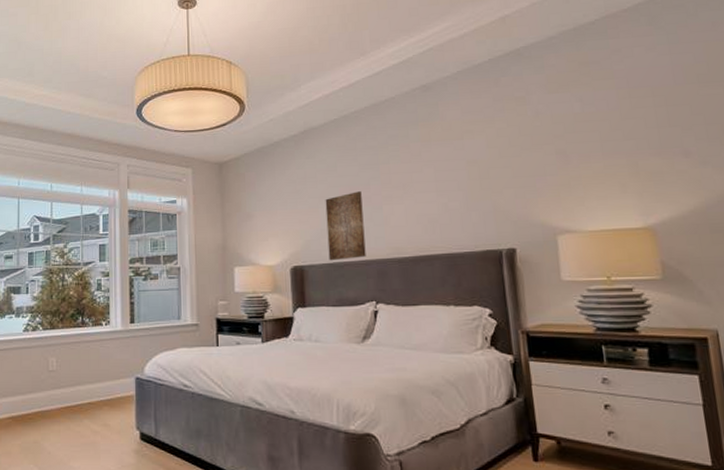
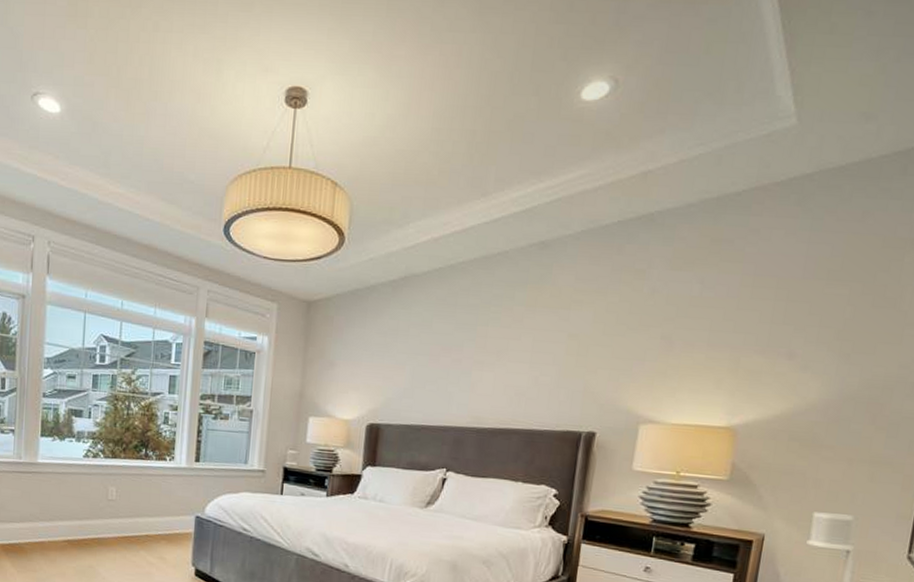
wall art: present [325,191,366,261] -> none [407,352,453,423]

